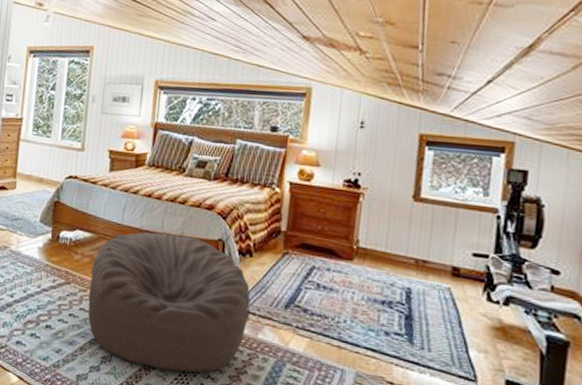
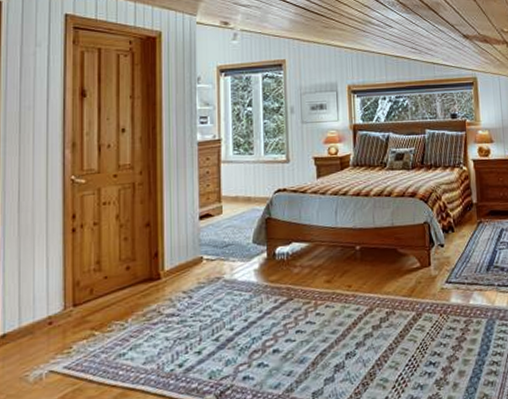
bean bag chair: present [87,232,251,373] -> none [312,225,461,363]

